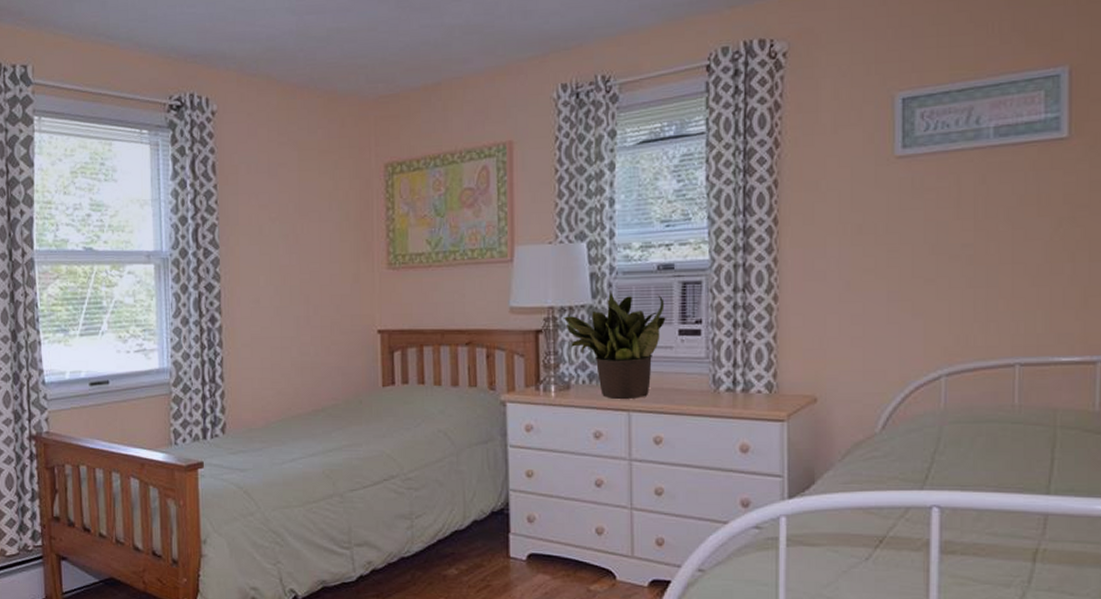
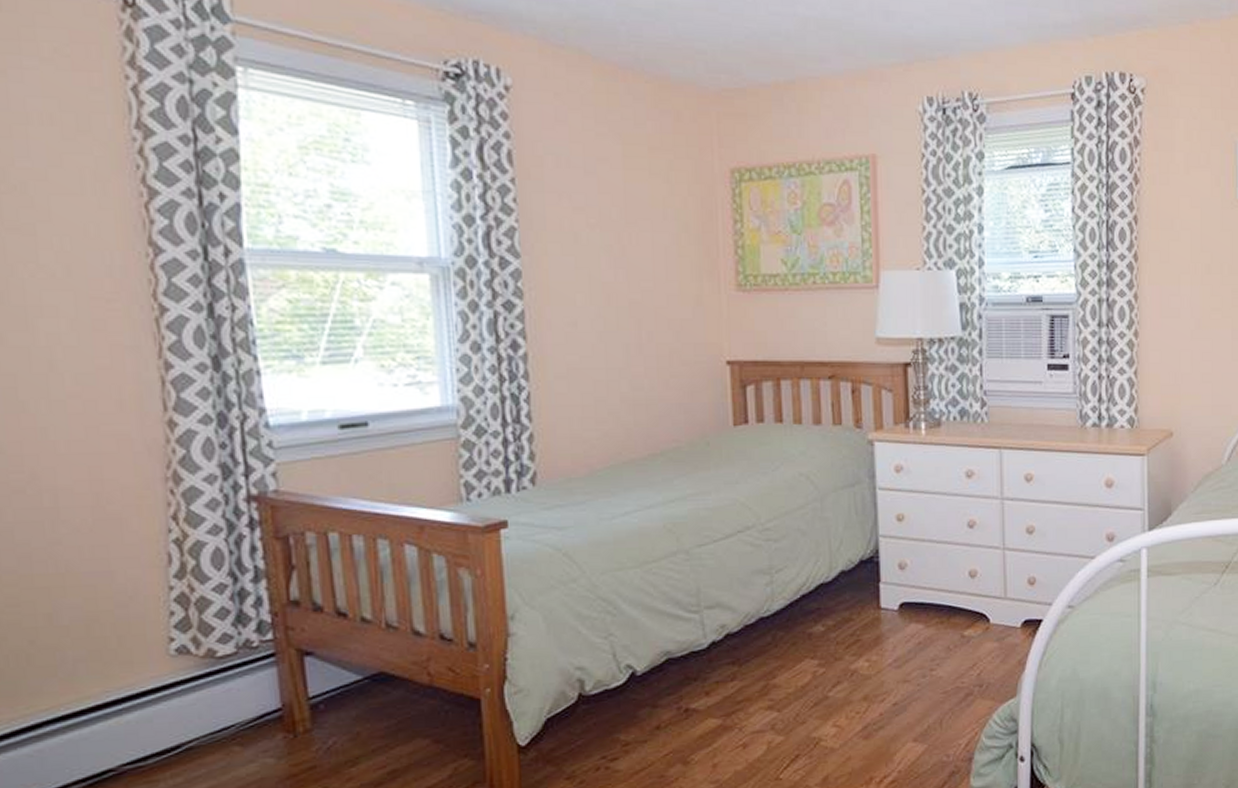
potted plant: present [563,290,666,399] -> none [932,321,1035,436]

